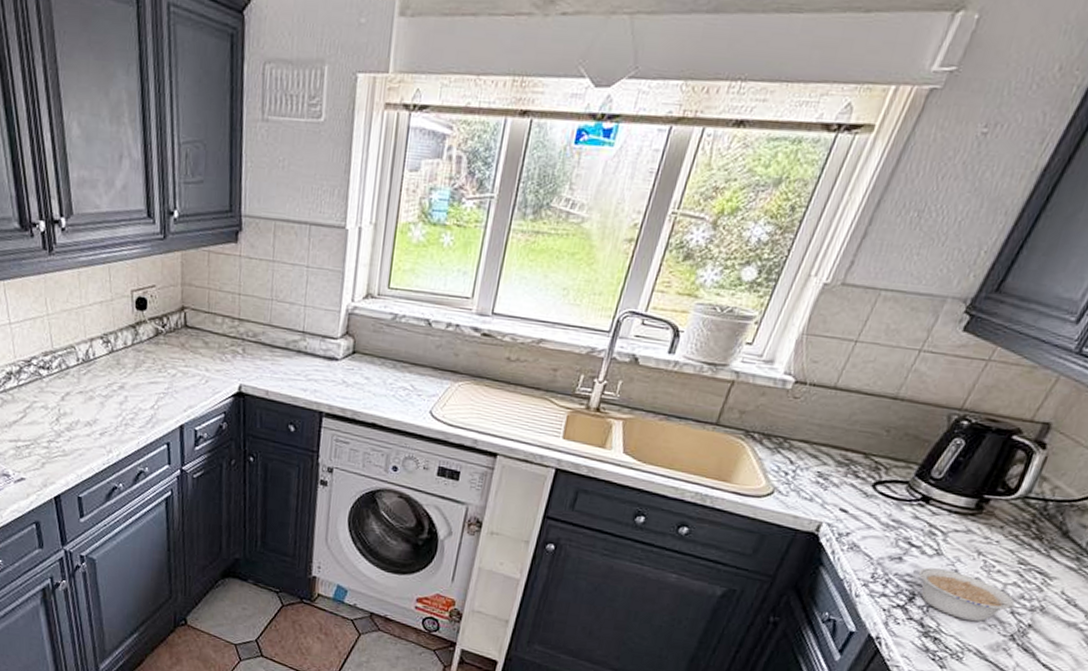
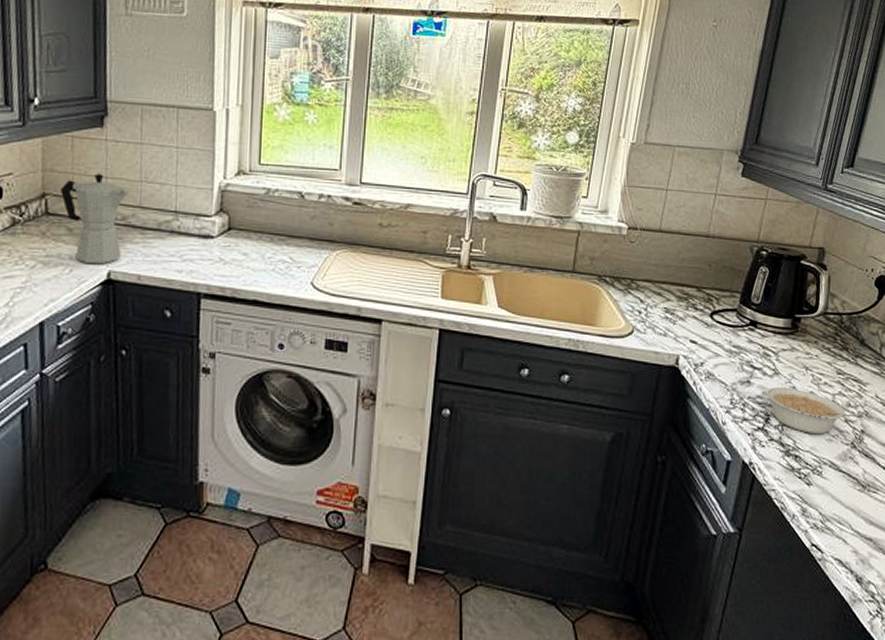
moka pot: none [198,290,260,378] -> present [61,173,129,265]

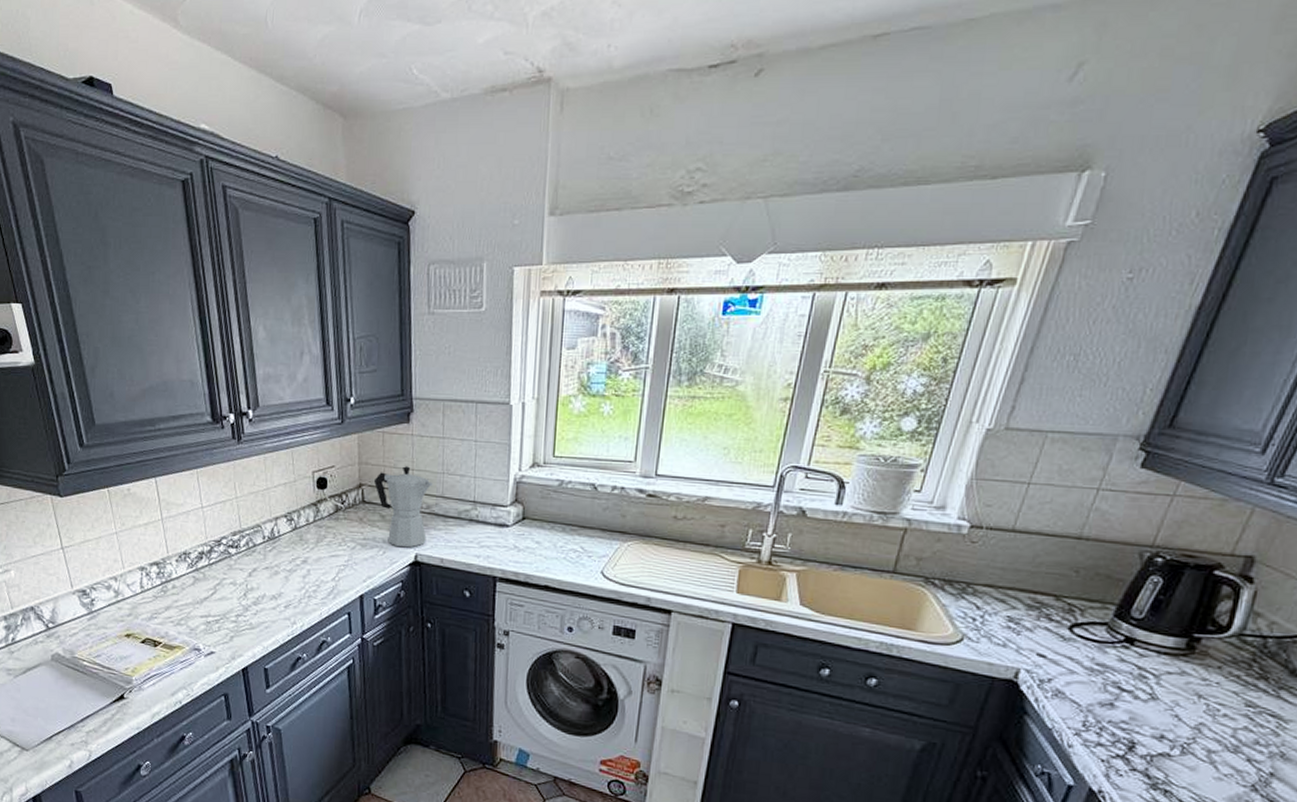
legume: present [766,387,863,435] -> none [1134,713,1277,772]

